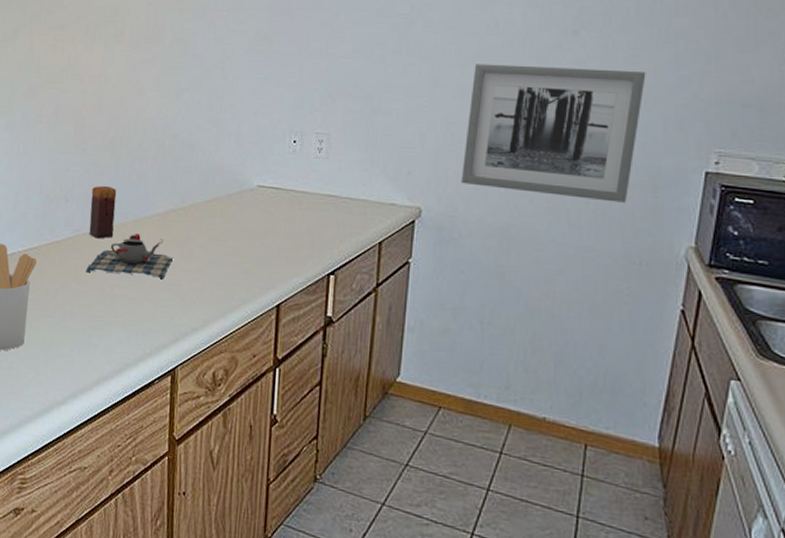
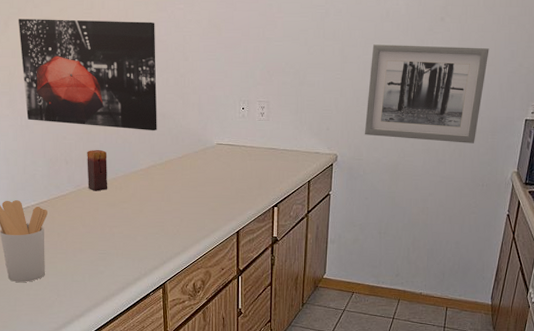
wall art: none [26,26,190,166] -> present [18,18,157,131]
teapot: present [86,234,174,280] -> none [88,186,157,219]

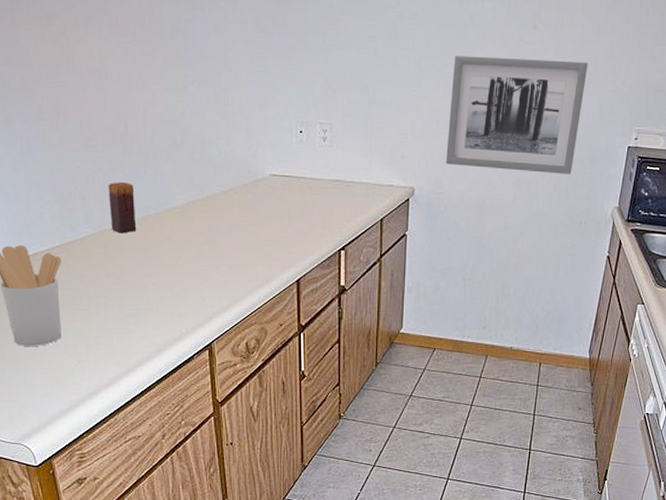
wall art: present [18,18,157,131] -> none [10,14,196,160]

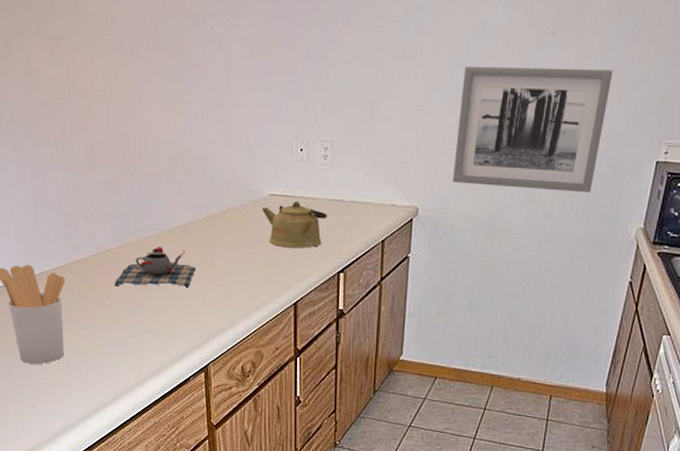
candle: present [108,182,137,234] -> none [110,203,137,254]
teapot: none [113,226,199,267] -> present [114,247,197,288]
kettle: none [262,181,327,227] -> present [261,200,327,248]

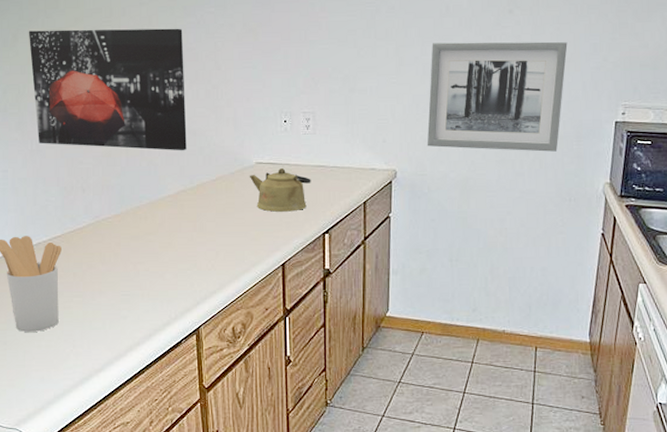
wall art: none [22,38,196,179] -> present [28,28,187,151]
teapot: present [114,247,197,288] -> none [109,215,188,253]

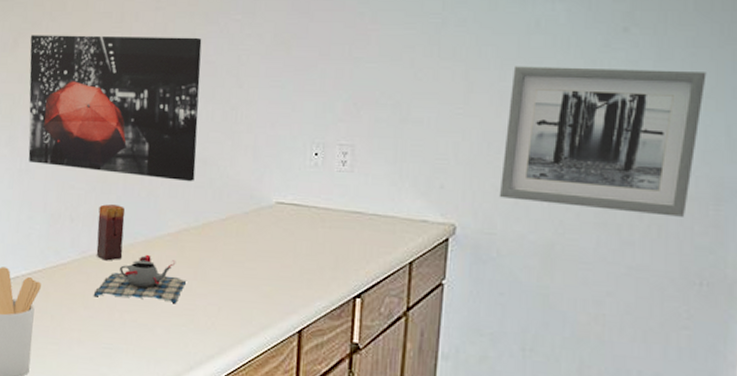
candle: none [106,175,131,223] -> present [96,204,126,261]
teapot: none [109,215,188,253] -> present [93,255,187,304]
kettle: present [249,167,311,212] -> none [266,210,344,266]

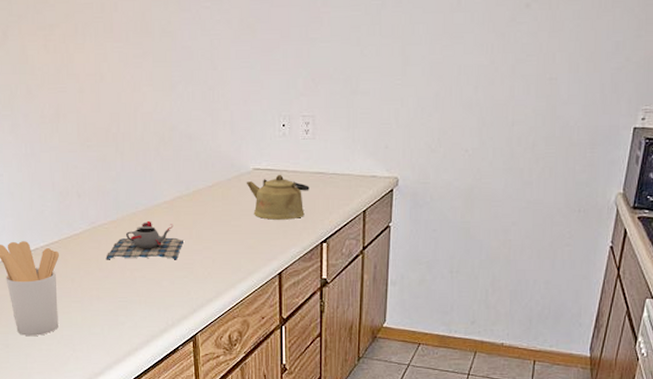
wall art: present [28,35,202,182] -> none [18,24,182,156]
candle: present [96,204,126,261] -> none [102,180,127,229]
kettle: none [266,210,344,266] -> present [246,174,310,220]
wall art: present [499,66,707,217] -> none [431,39,588,160]

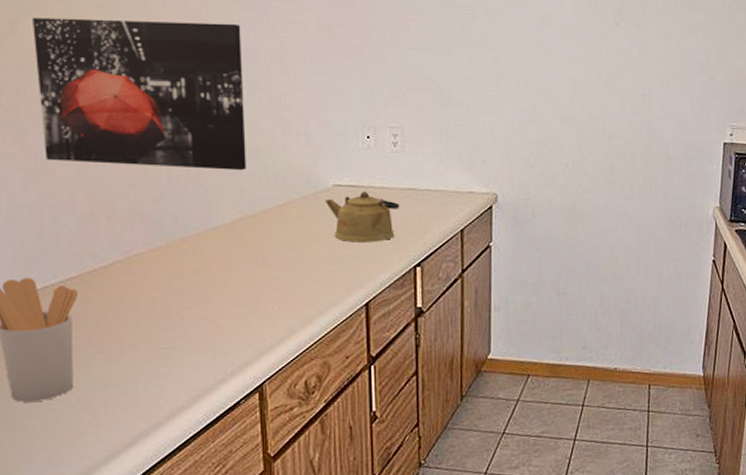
wall art: none [18,24,182,156] -> present [31,17,246,171]
teapot: present [106,221,185,260] -> none [143,248,249,296]

